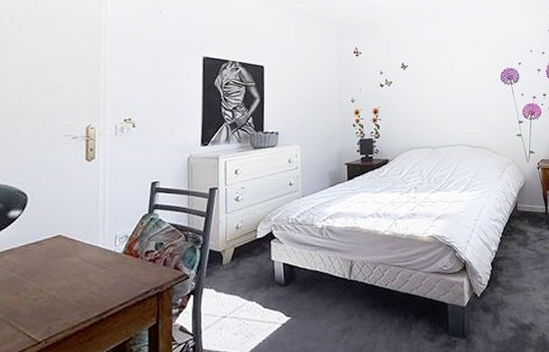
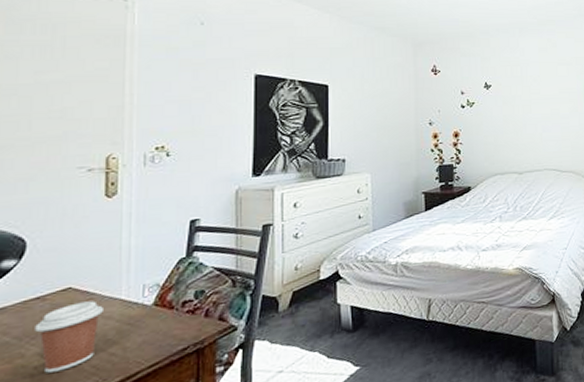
coffee cup: none [34,247,85,305] -> present [35,301,103,373]

